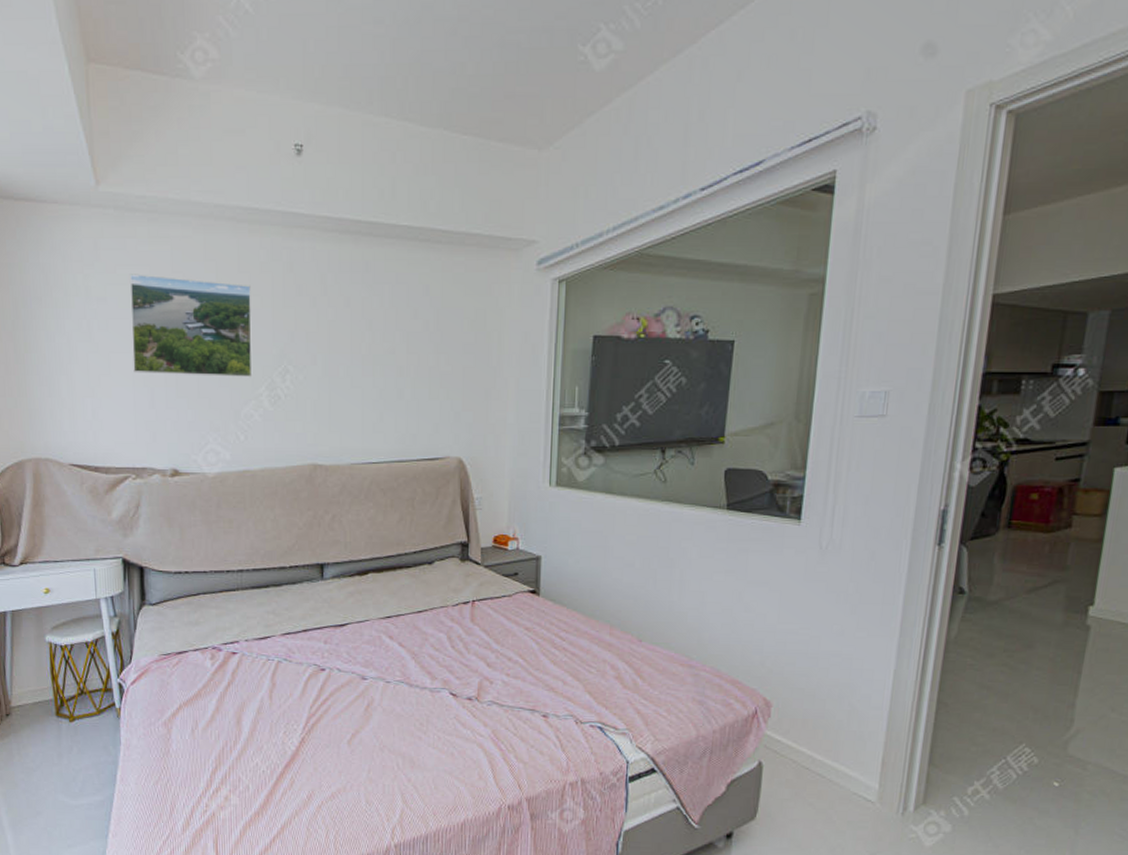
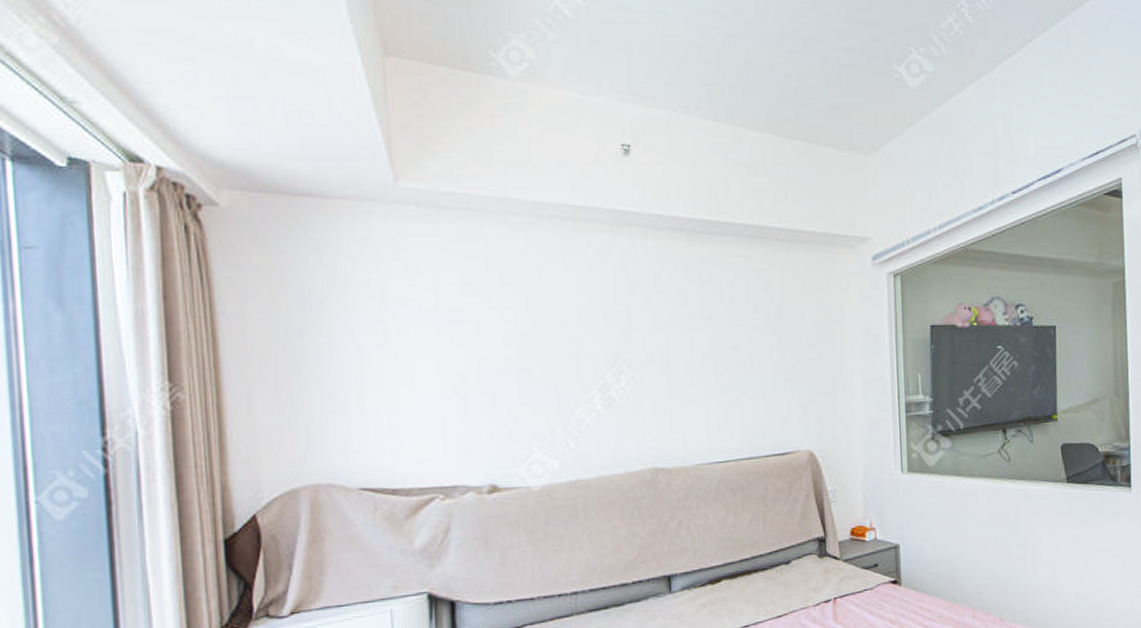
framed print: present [129,274,253,378] -> none [435,273,583,381]

